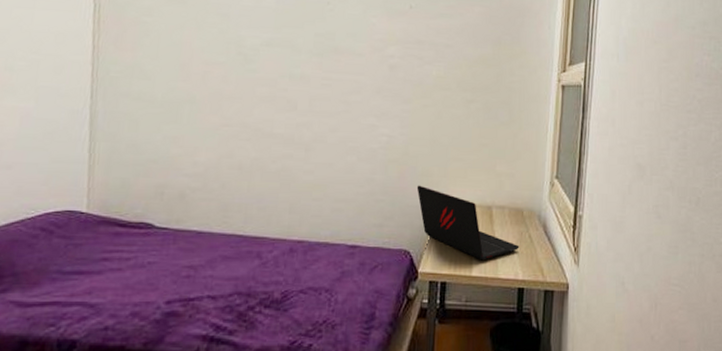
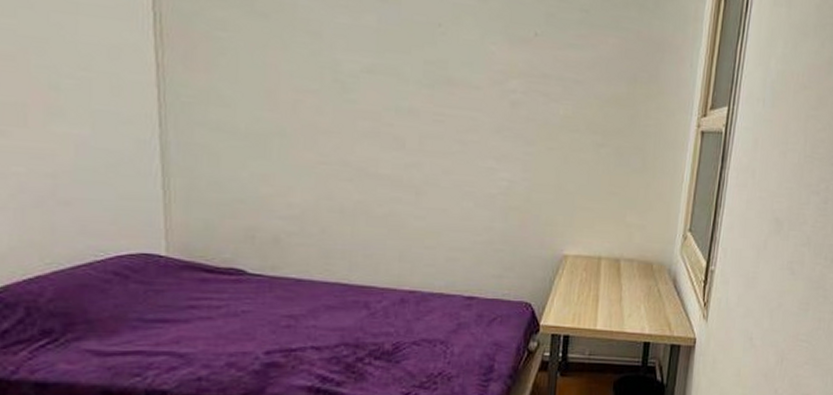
laptop: present [416,185,520,261] -> none [539,234,648,314]

